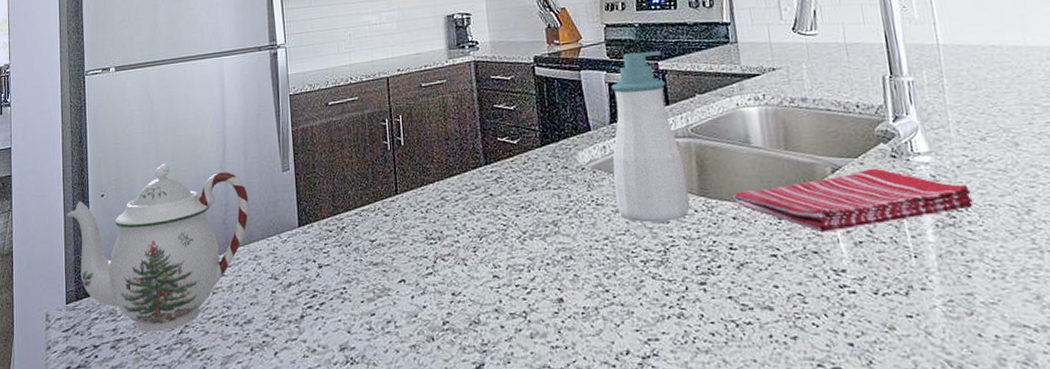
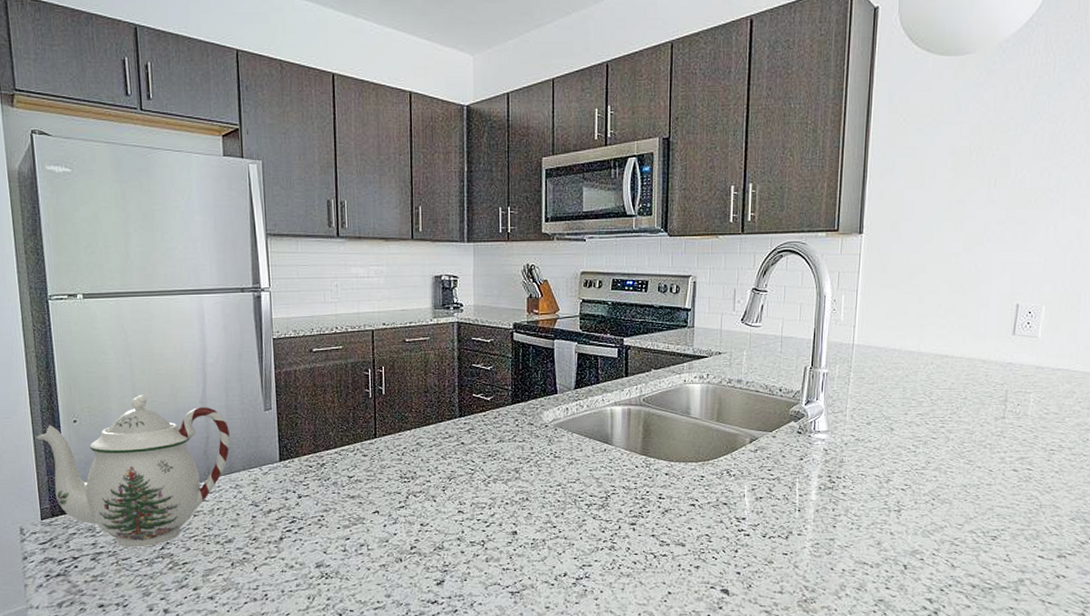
soap bottle: present [611,51,691,223] -> none [571,328,633,474]
dish towel: present [733,168,973,233] -> none [669,441,851,489]

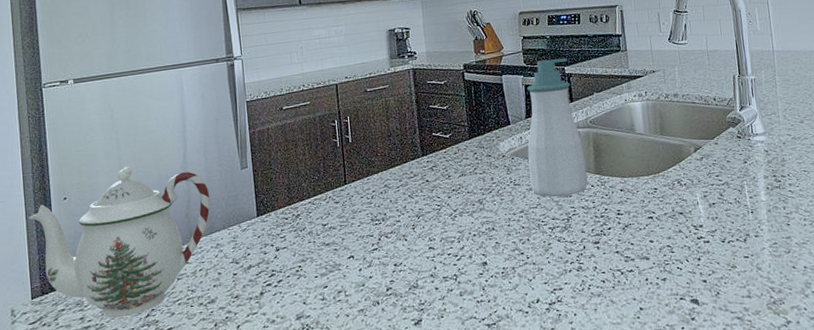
soap bottle: none [571,328,633,474] -> present [527,58,588,198]

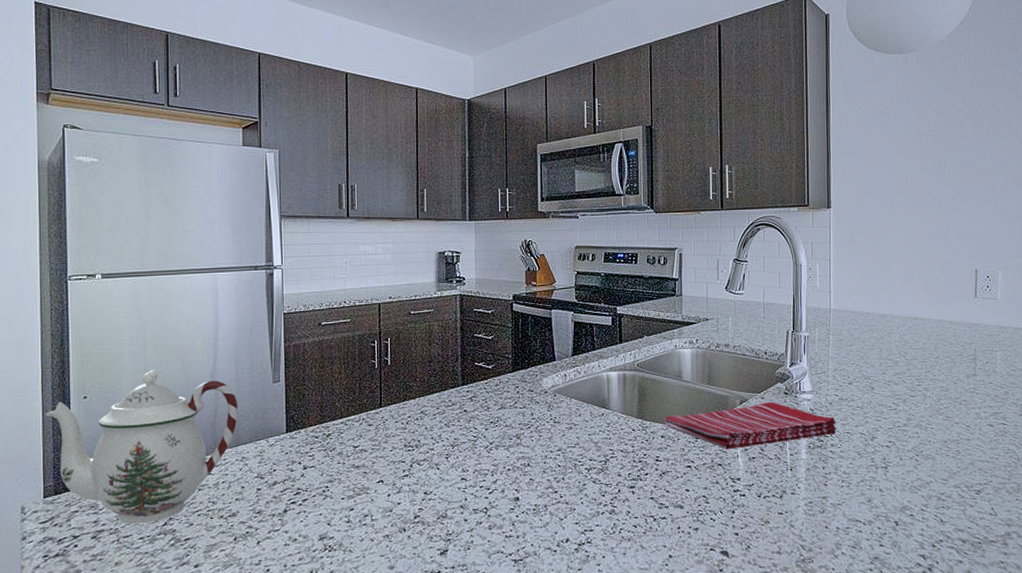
soap bottle: present [527,58,588,198] -> none [570,297,630,438]
dish towel: none [621,146,793,198] -> present [664,401,837,450]

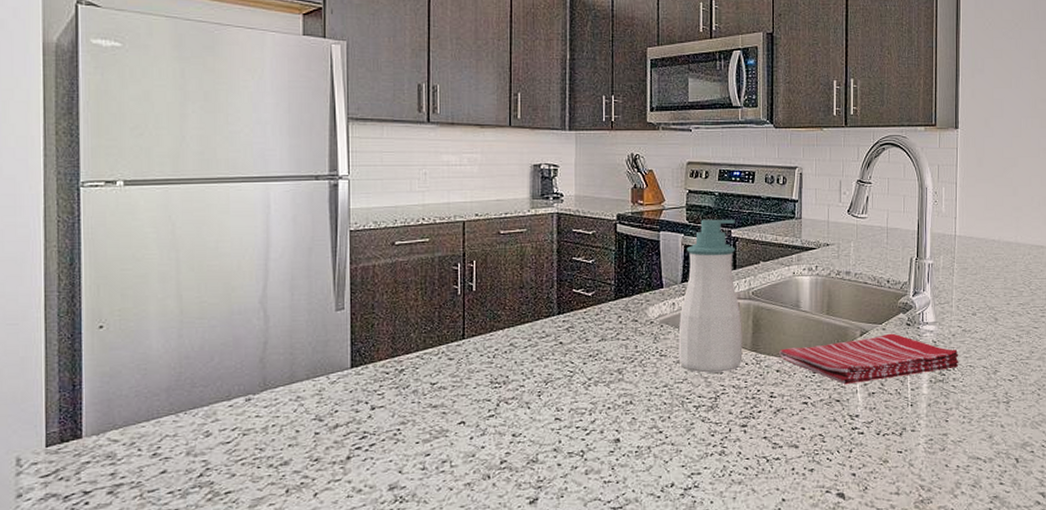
teapot: present [44,369,239,524] -> none [47,294,294,477]
soap bottle: none [570,297,630,438] -> present [678,219,743,373]

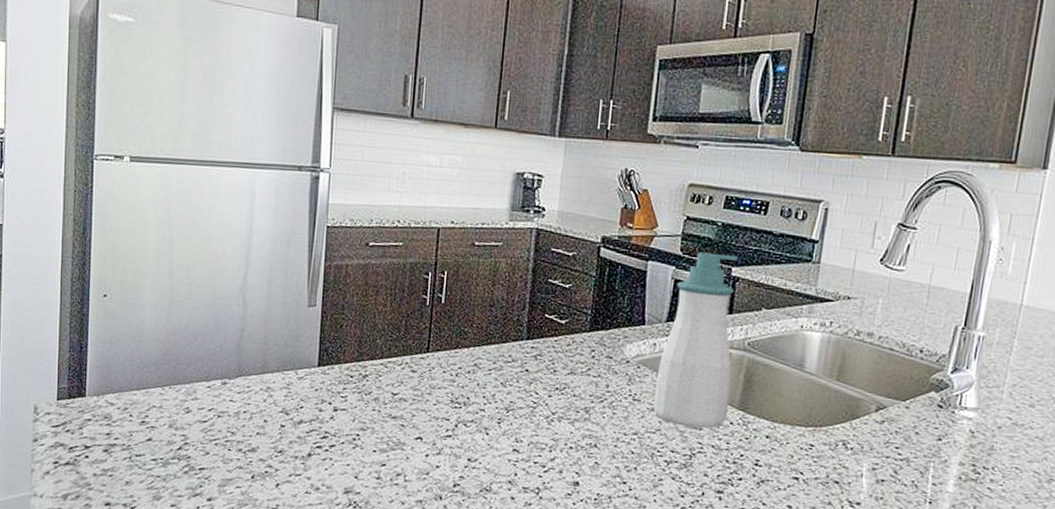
dish towel: present [779,333,959,385] -> none [772,412,1003,468]

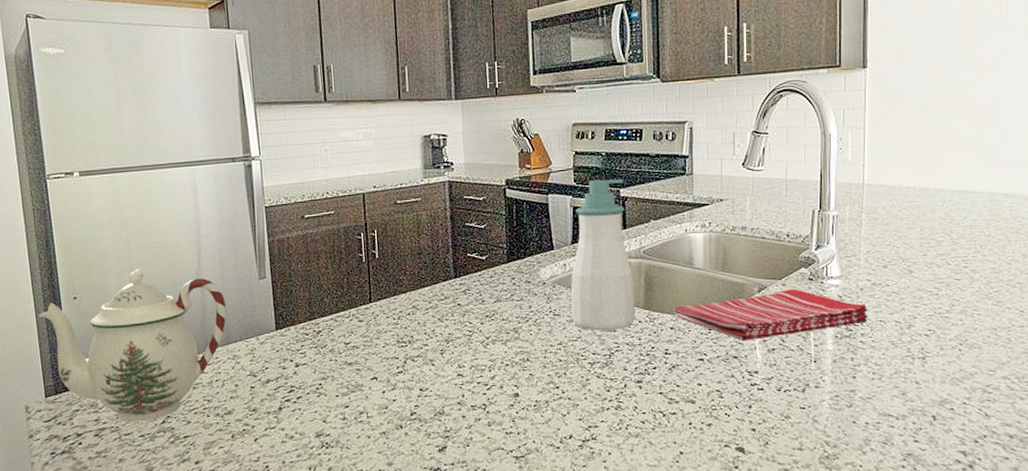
teapot: none [61,273,268,445] -> present [37,268,227,423]
dish towel: none [772,412,1003,468] -> present [673,288,868,342]

